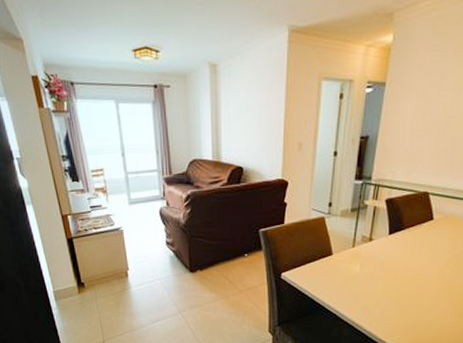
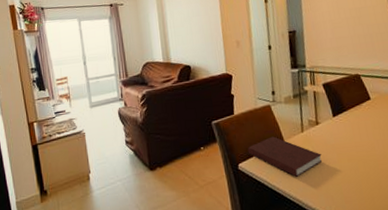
notebook: none [293,249,368,289] -> present [247,136,323,177]

